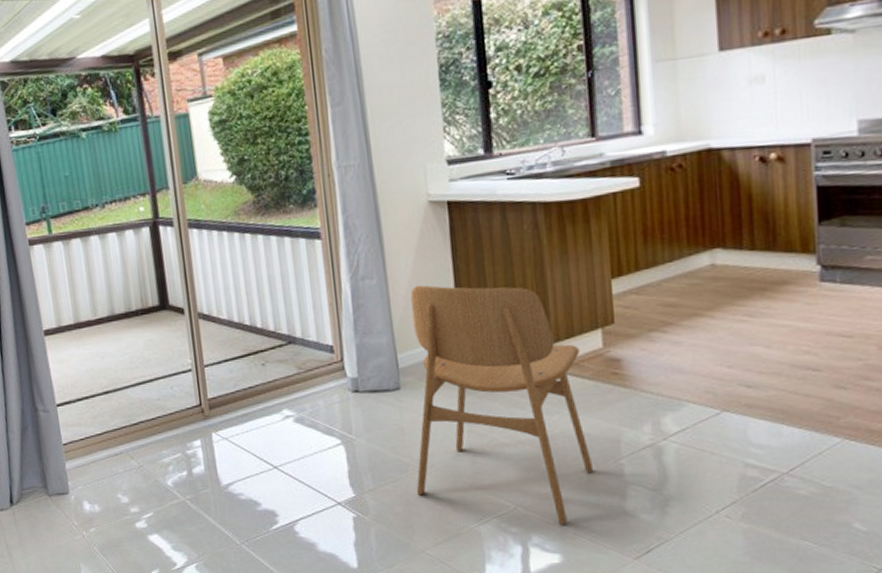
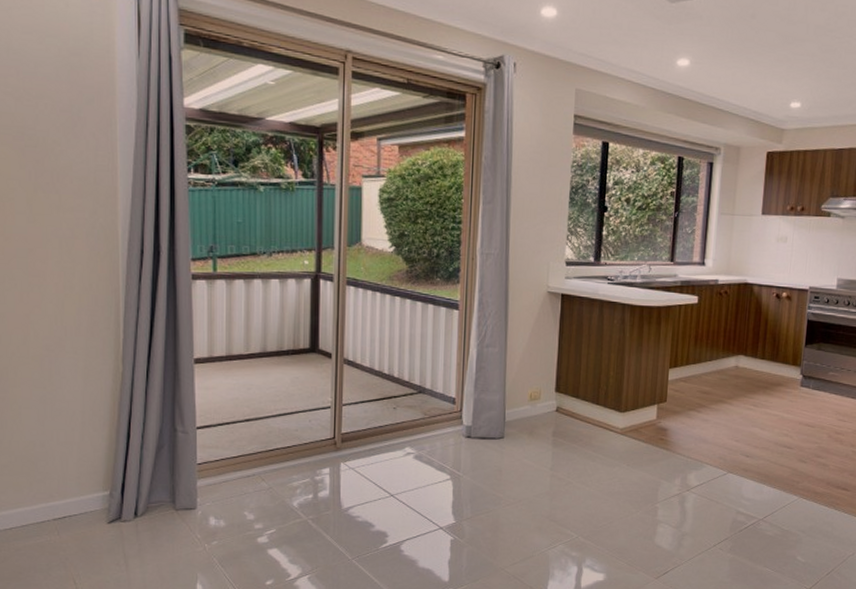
dining chair: present [411,285,594,525] -> none [504,356,640,551]

